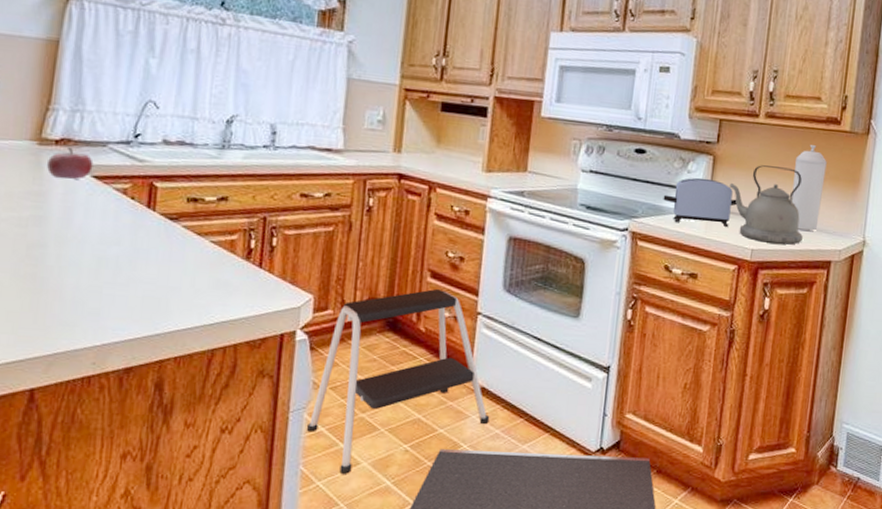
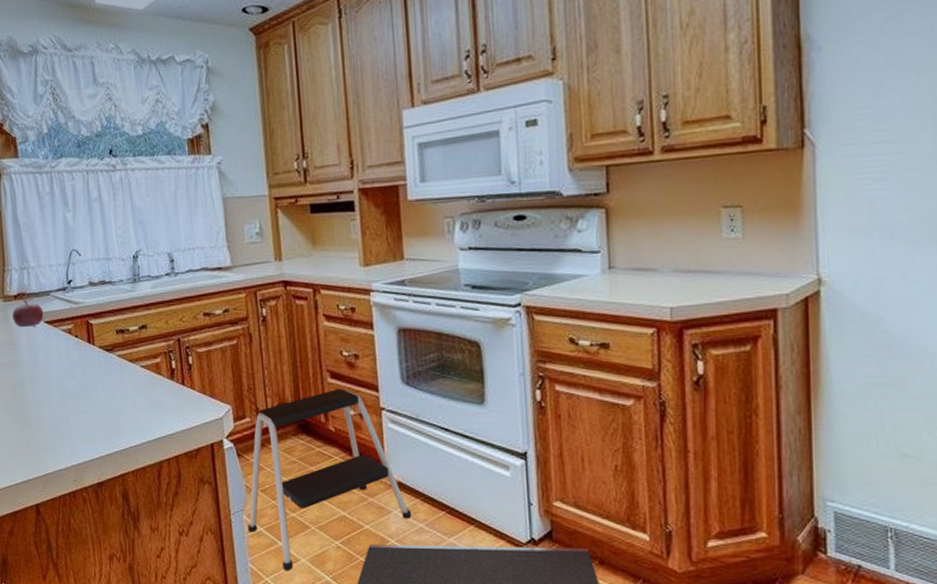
toaster: present [663,177,737,227] -> none [554,235,643,290]
kettle: present [729,165,803,245] -> none [630,206,734,298]
canister: present [791,145,827,231] -> none [708,174,753,277]

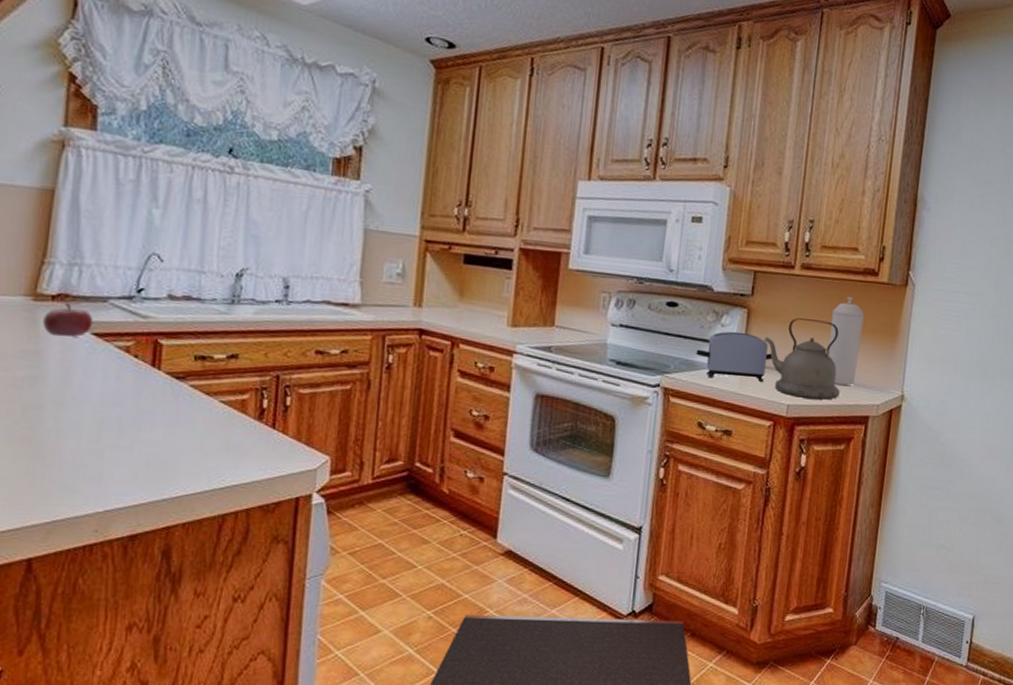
step stool: present [247,388,412,571] -> none [323,448,517,644]
toaster: none [554,235,643,290] -> present [696,331,772,382]
kettle: none [630,206,734,298] -> present [764,318,840,400]
canister: none [708,174,753,277] -> present [828,297,865,386]

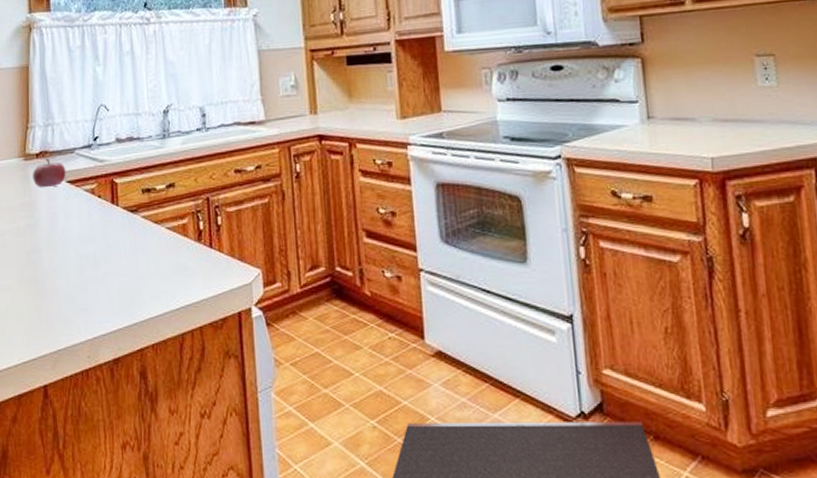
toaster: present [696,331,772,382] -> none [593,84,681,141]
kettle: present [764,318,840,400] -> none [667,55,773,148]
canister: present [828,297,865,386] -> none [740,23,789,126]

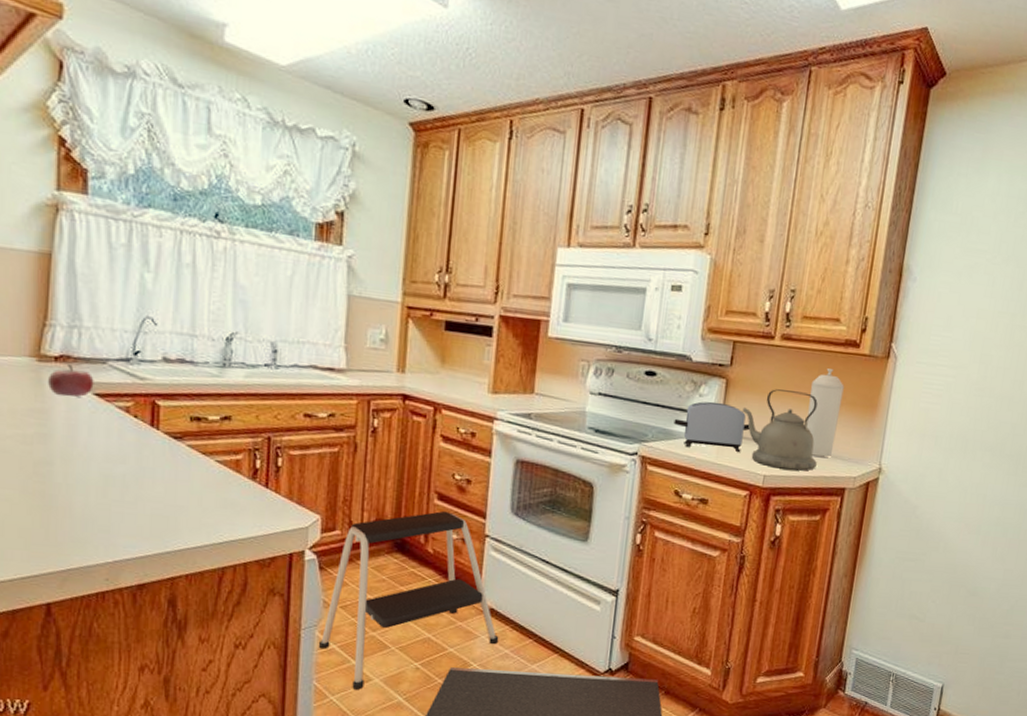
step stool: none [275,248,453,457] -> present [318,510,499,691]
toaster: none [593,84,681,141] -> present [673,401,750,452]
kettle: none [667,55,773,148] -> present [742,389,818,471]
canister: none [740,23,789,126] -> present [806,368,844,457]

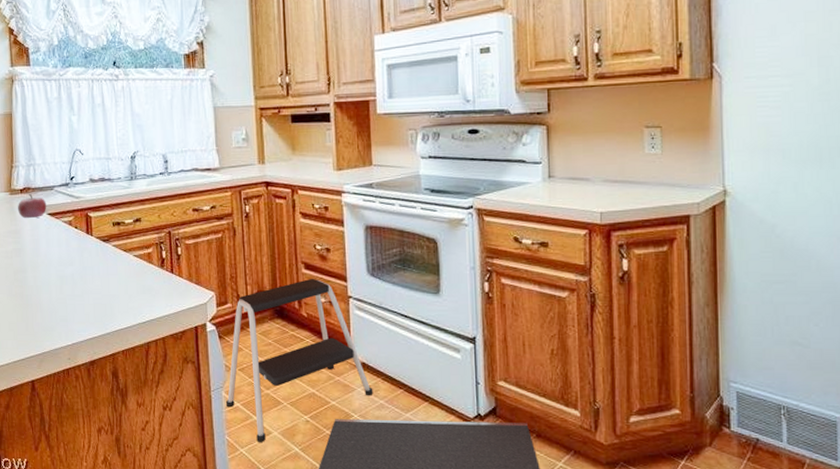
toaster: present [673,401,750,452] -> none [502,148,578,195]
kettle: present [742,389,818,471] -> none [567,126,654,204]
canister: present [806,368,844,457] -> none [633,99,670,187]

